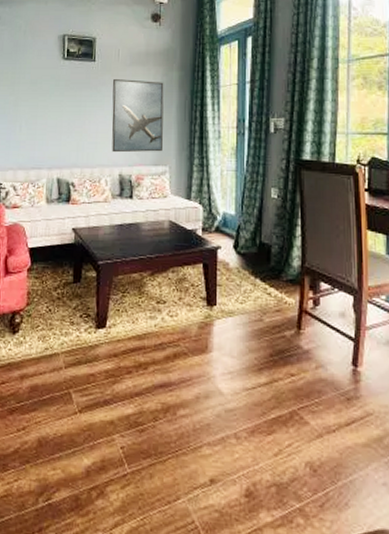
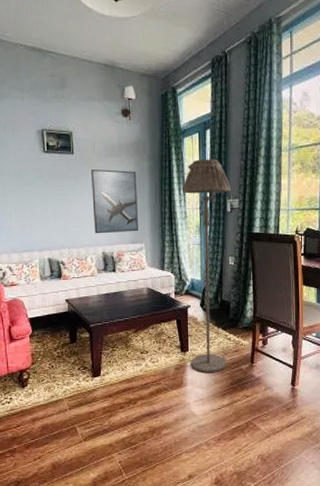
floor lamp: none [216,70,275,338] -> present [182,159,231,373]

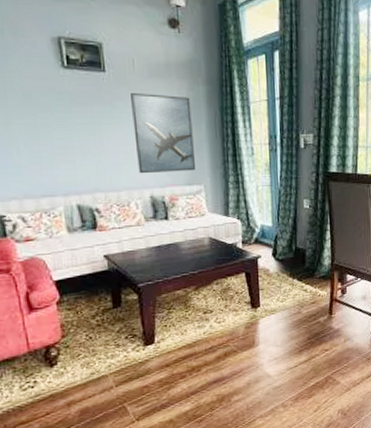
floor lamp: present [182,159,231,373] -> none [247,86,304,329]

